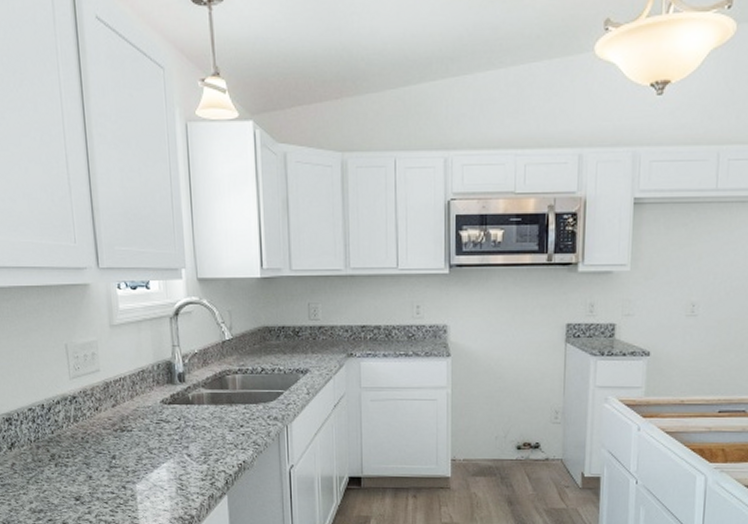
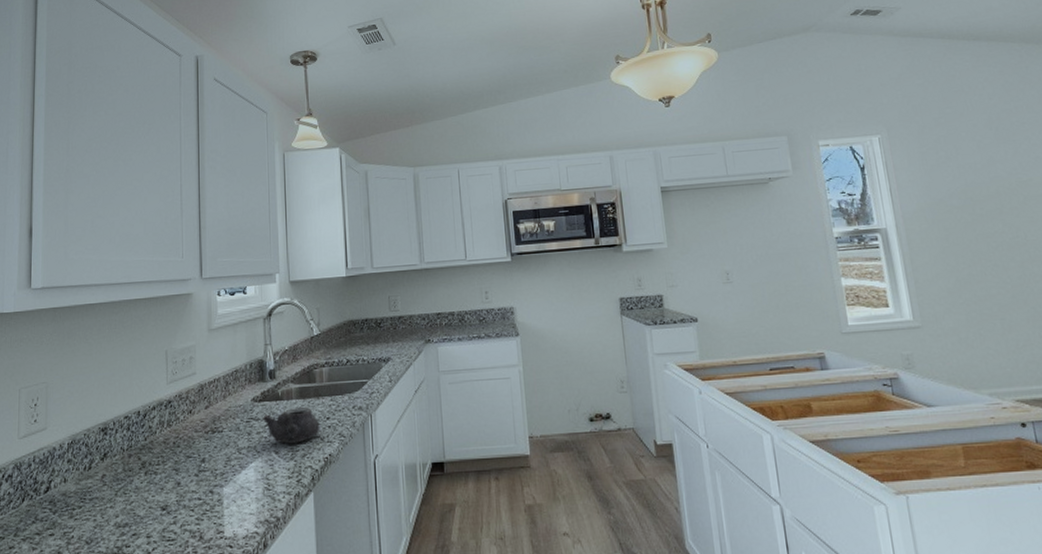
teapot: none [172,413,234,448] -> present [262,407,320,444]

